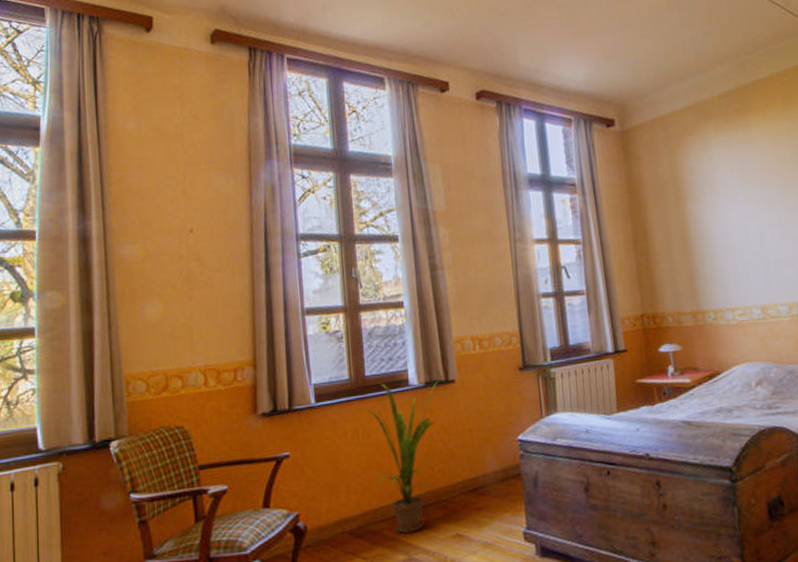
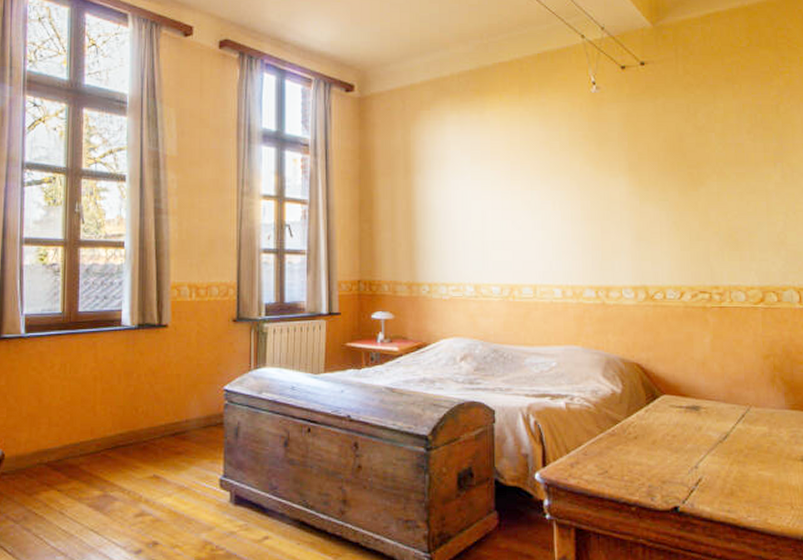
house plant: present [359,380,440,534] -> none [69,320,153,470]

